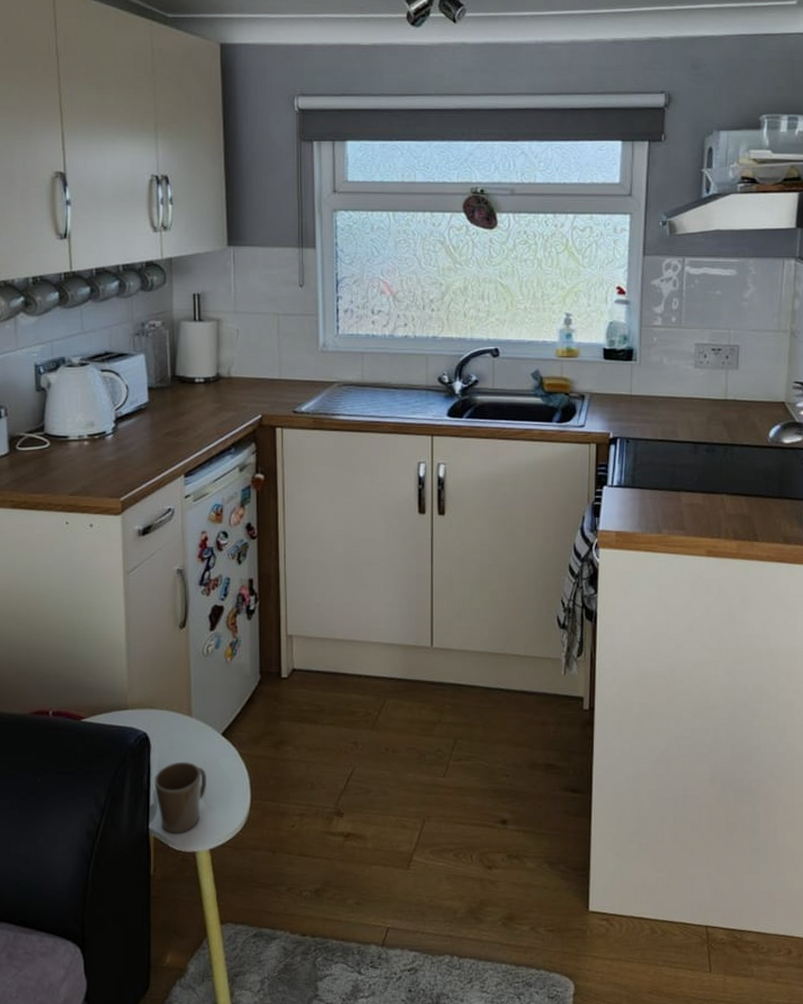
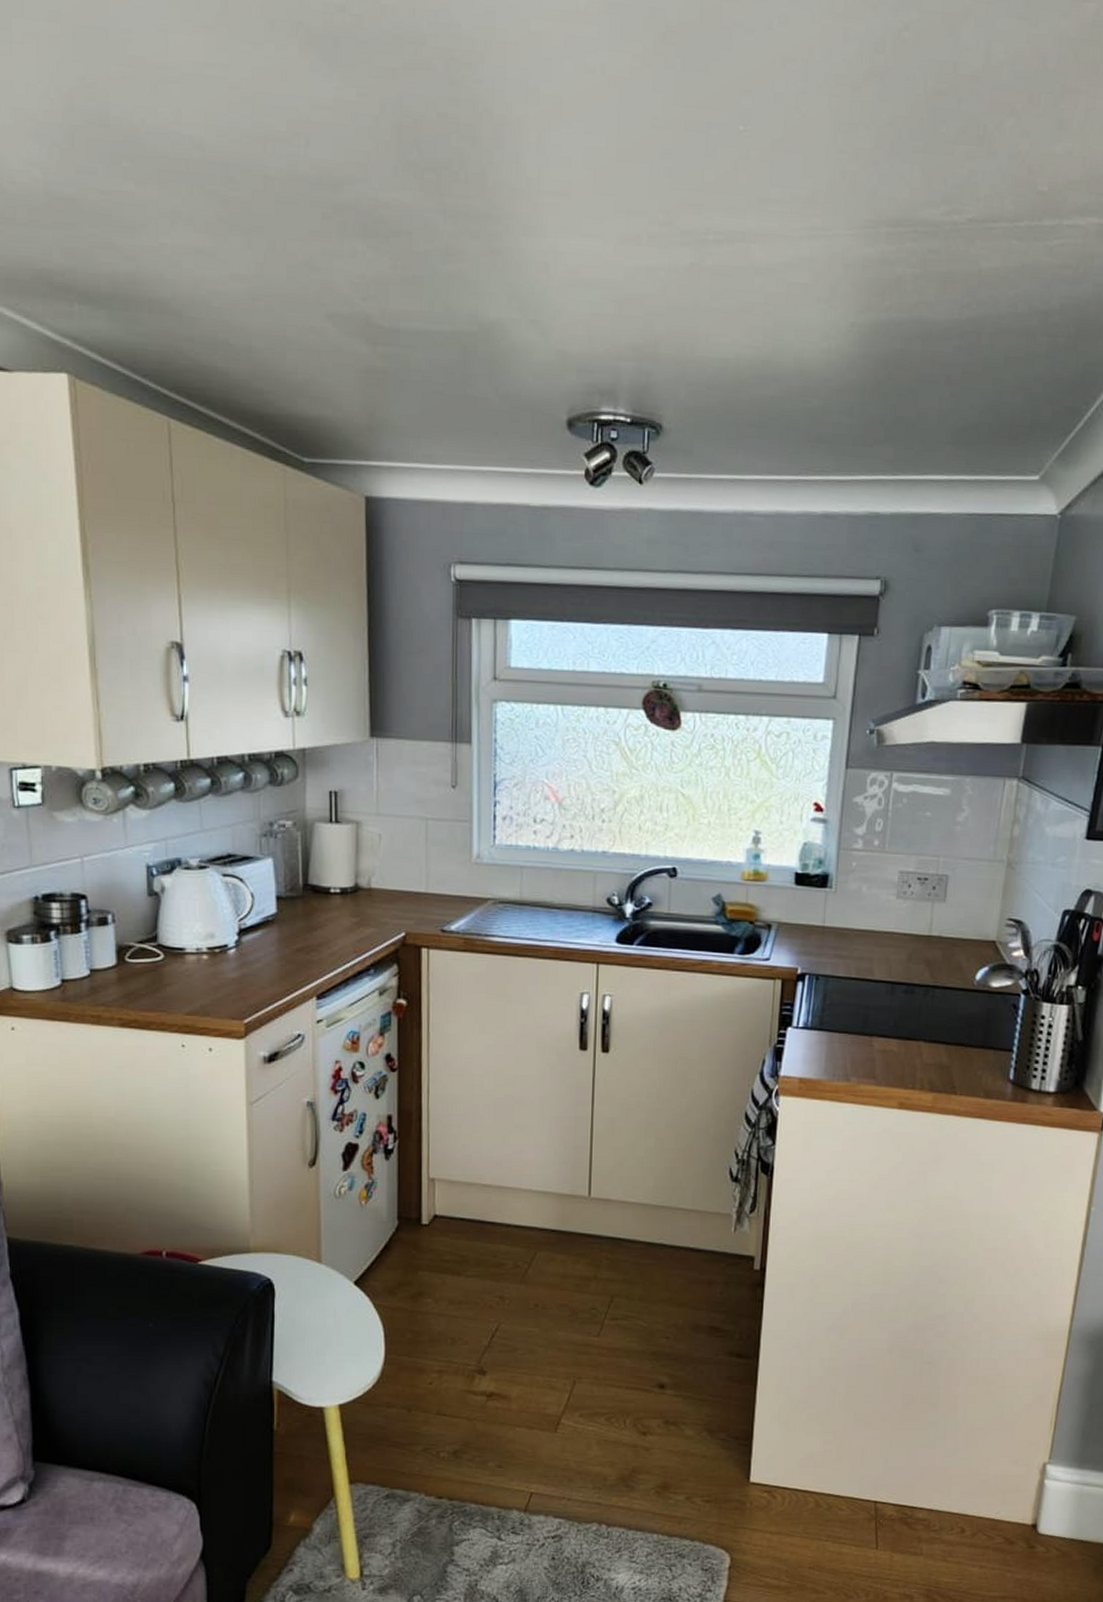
mug: present [154,761,206,834] -> none [278,1310,336,1387]

